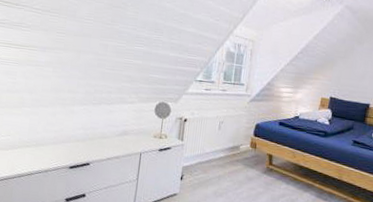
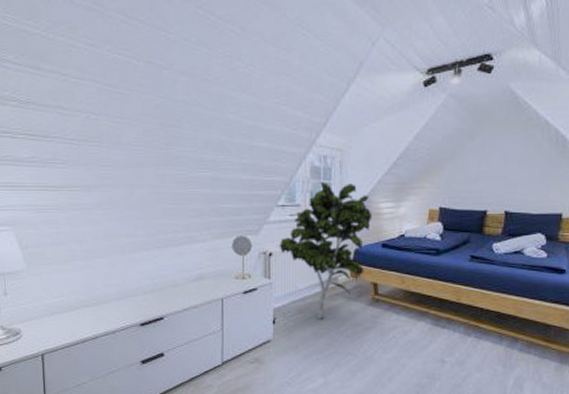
indoor plant: none [193,65,274,181] -> present [279,182,373,319]

